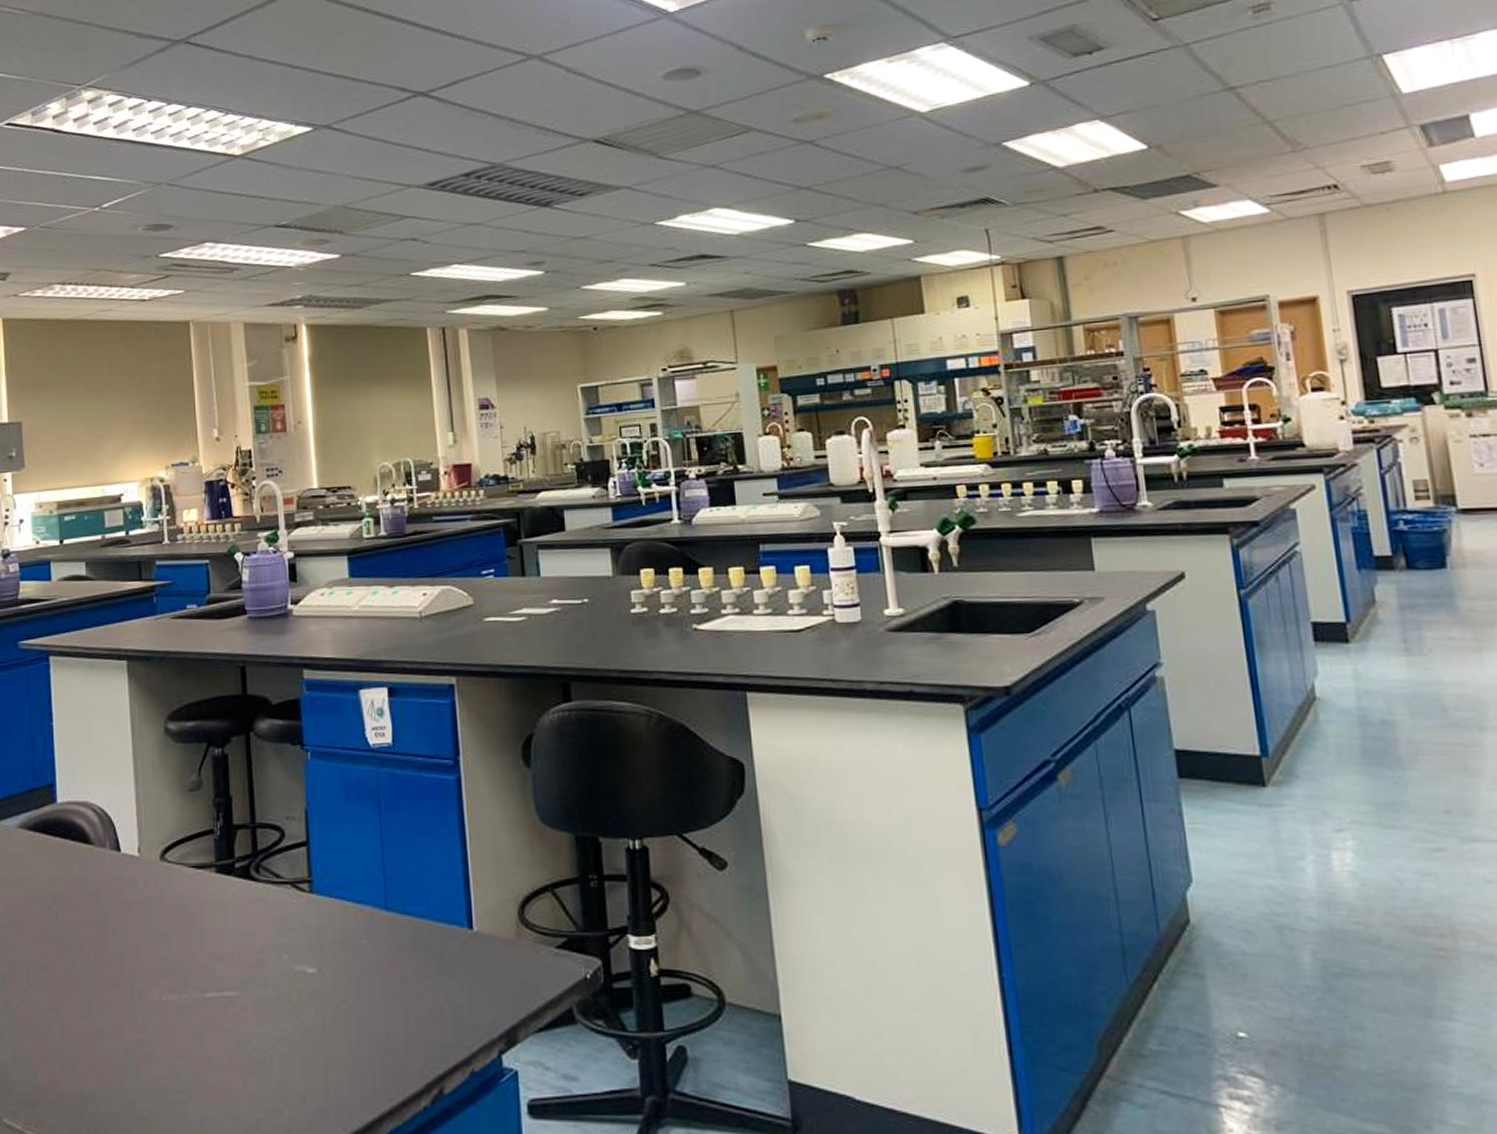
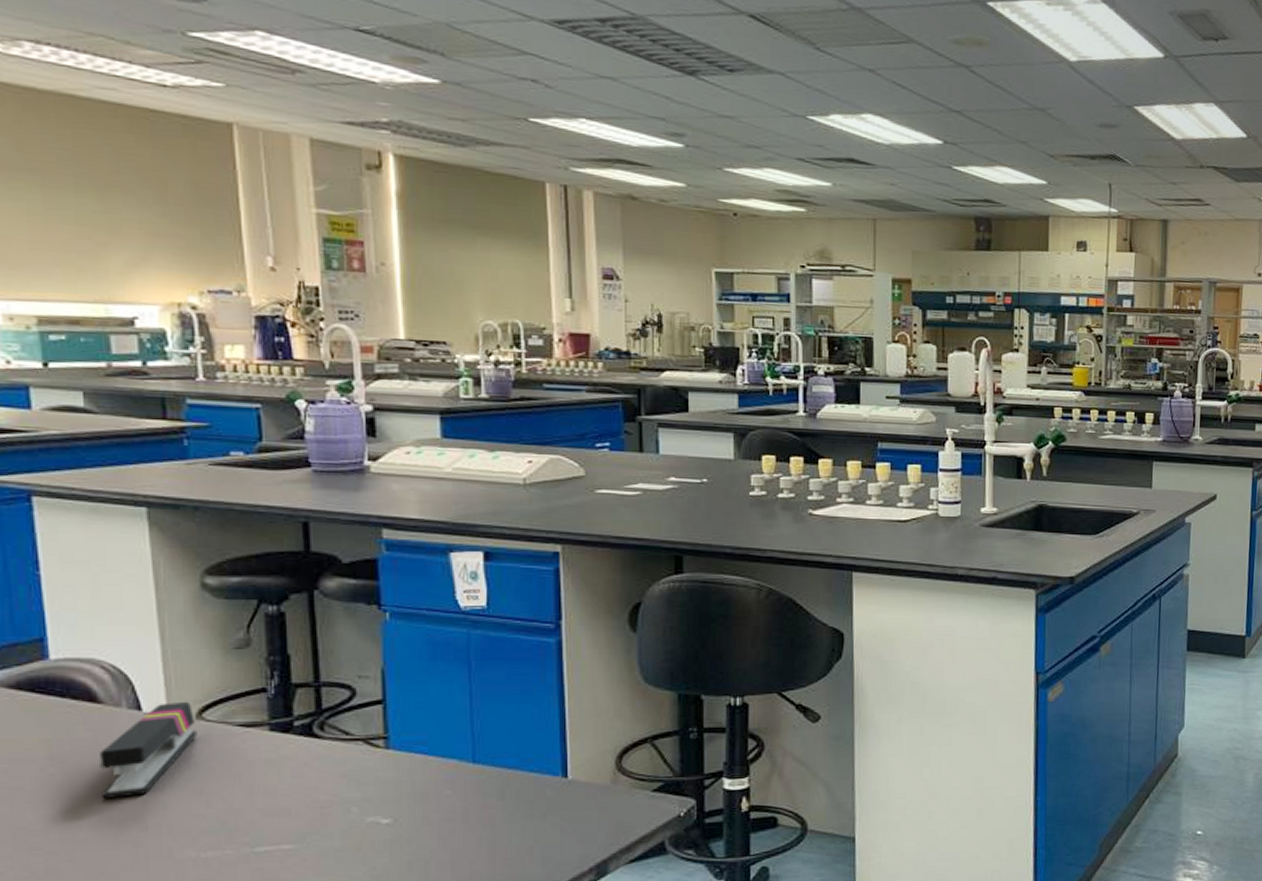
stapler: none [90,842,161,938] -> present [100,701,198,800]

